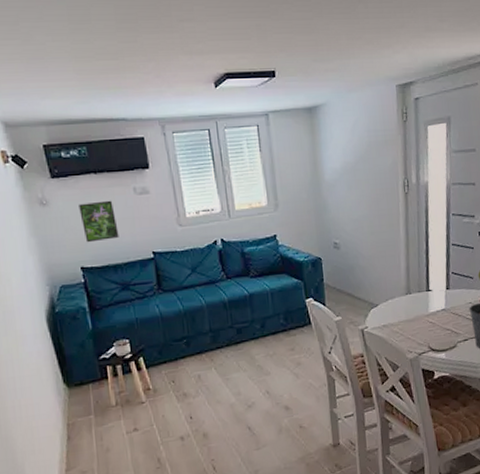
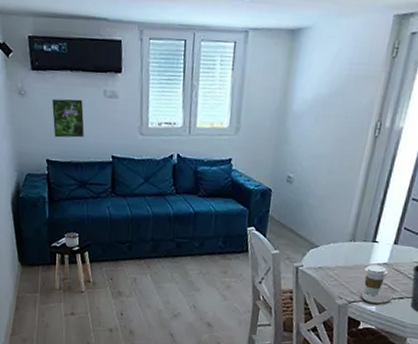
coffee cup: none [426,312,448,343] -> present [363,264,388,296]

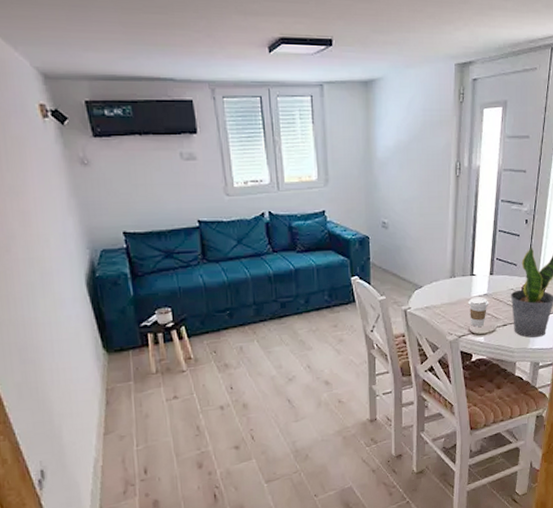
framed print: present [52,99,85,138] -> none [122,164,164,207]

